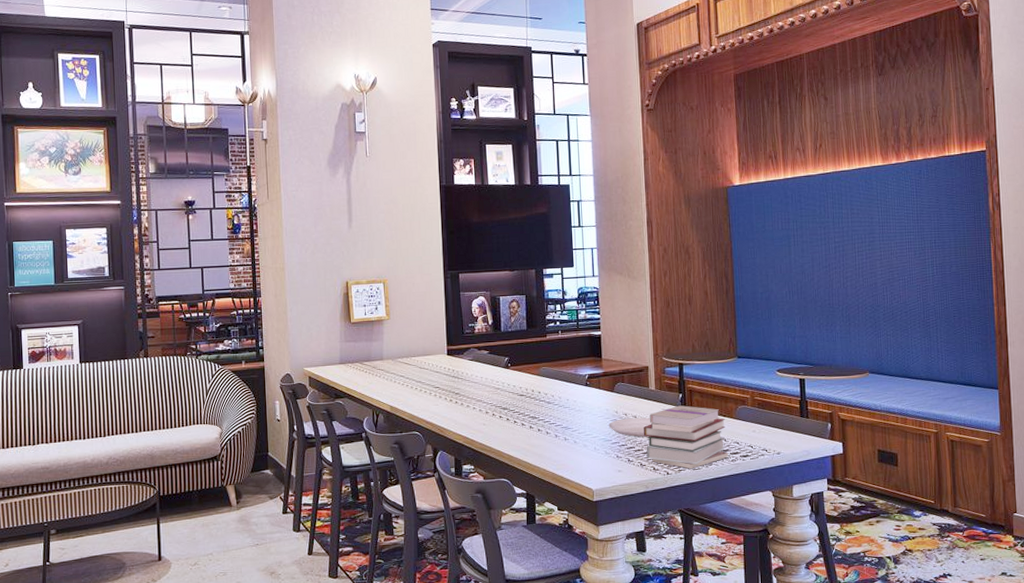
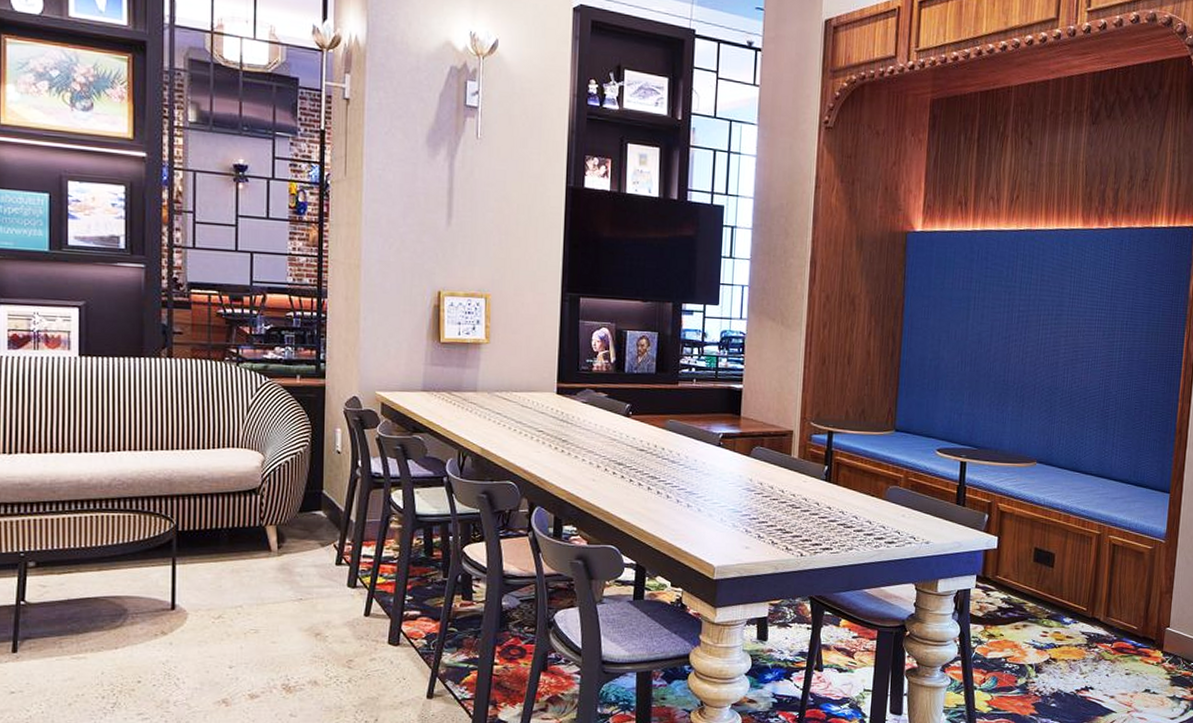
plate: present [608,417,652,438] -> none [740,488,791,512]
books: present [643,405,729,469] -> none [778,479,873,552]

